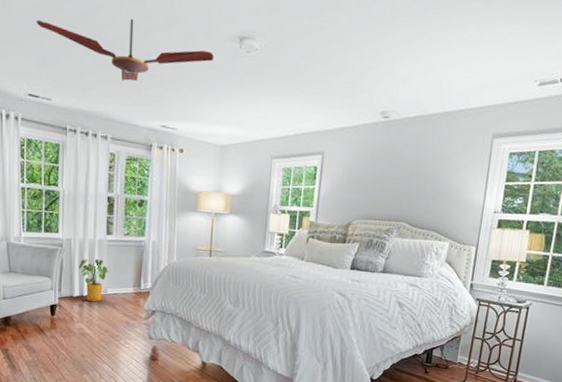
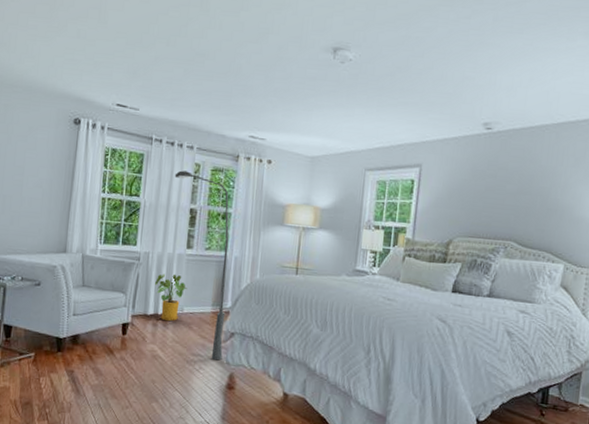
ceiling fan: present [36,18,213,82] -> none [129,31,306,92]
floor lamp: none [91,160,146,336] -> present [174,170,229,361]

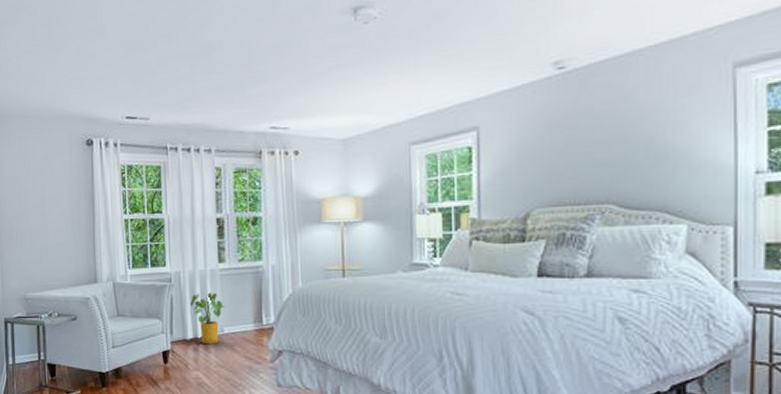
floor lamp: present [174,170,229,361] -> none [195,177,273,383]

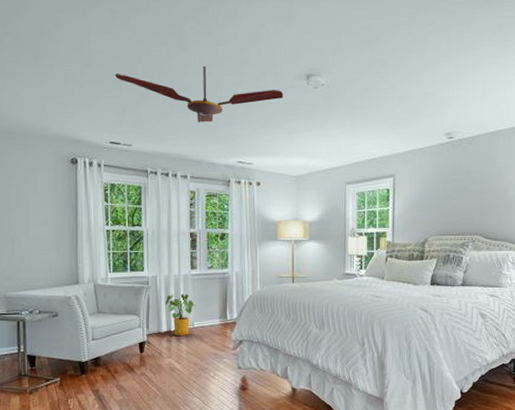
ceiling fan: none [129,14,324,85] -> present [114,65,283,124]

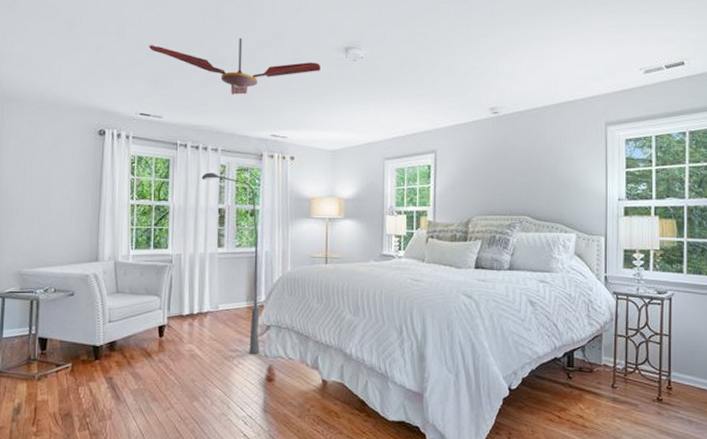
house plant: present [165,293,195,337] -> none [189,273,221,320]
floor lamp: none [172,199,234,366] -> present [201,172,260,354]

